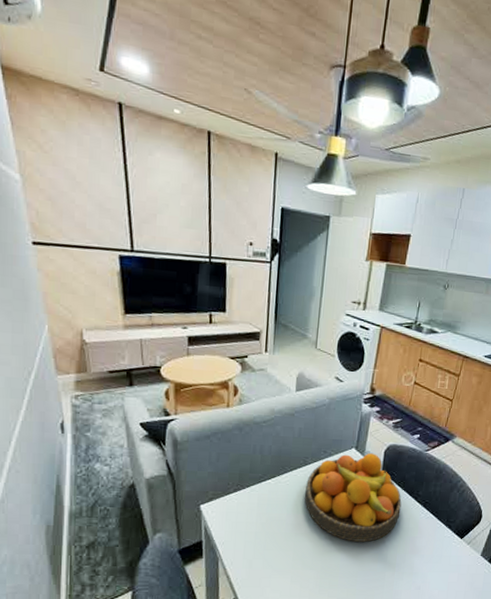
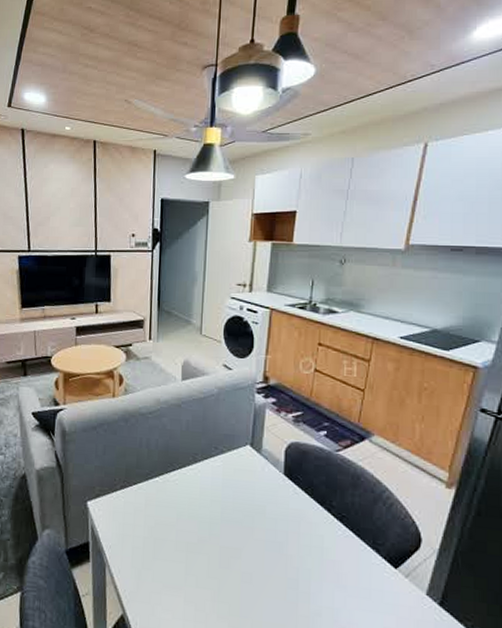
fruit bowl: present [304,453,402,542] -> none [195,451,311,561]

